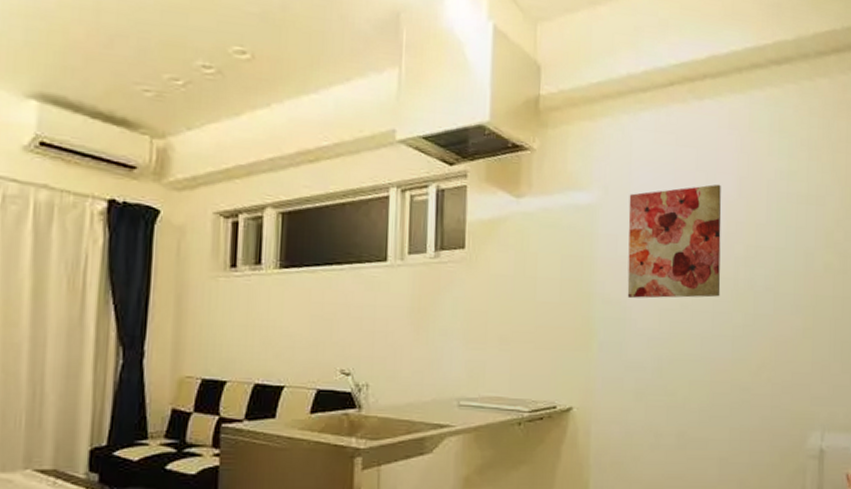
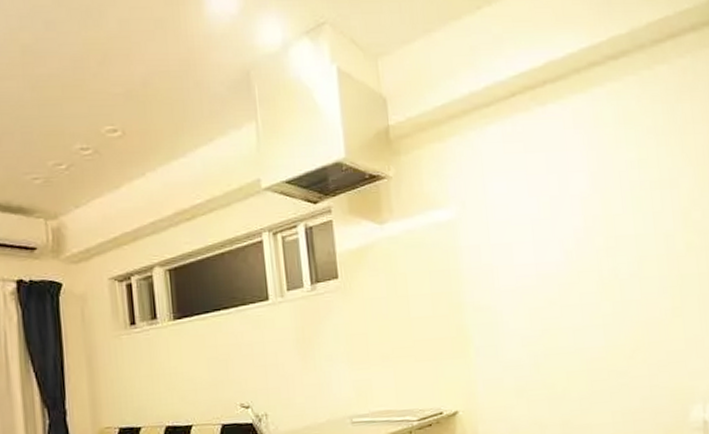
wall art: present [627,184,721,299] -> none [486,182,586,302]

